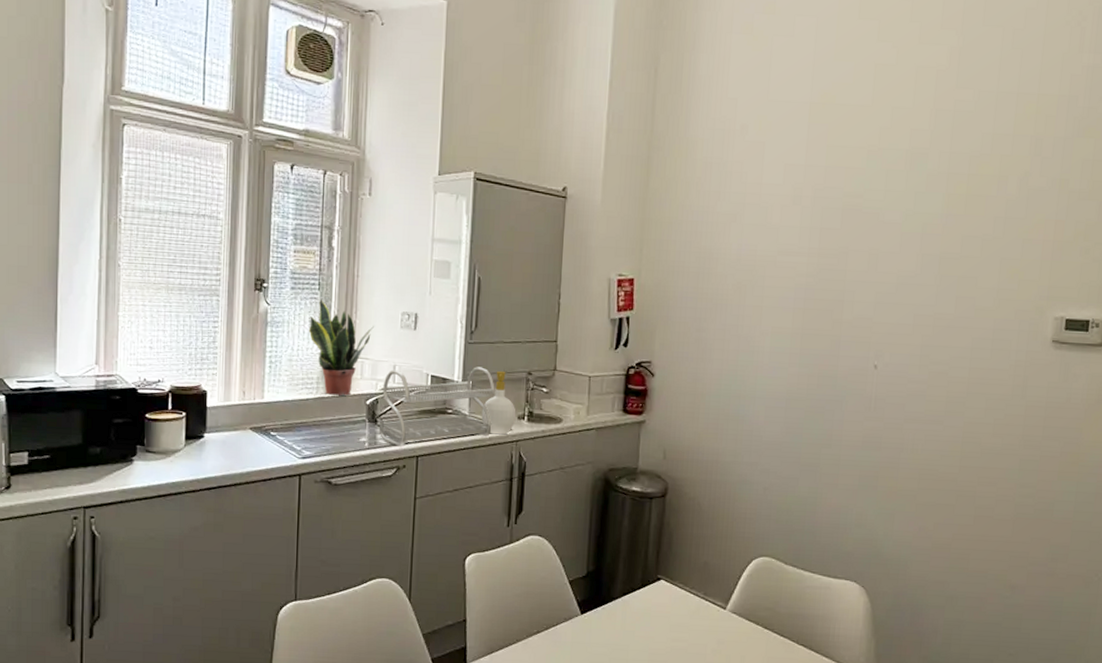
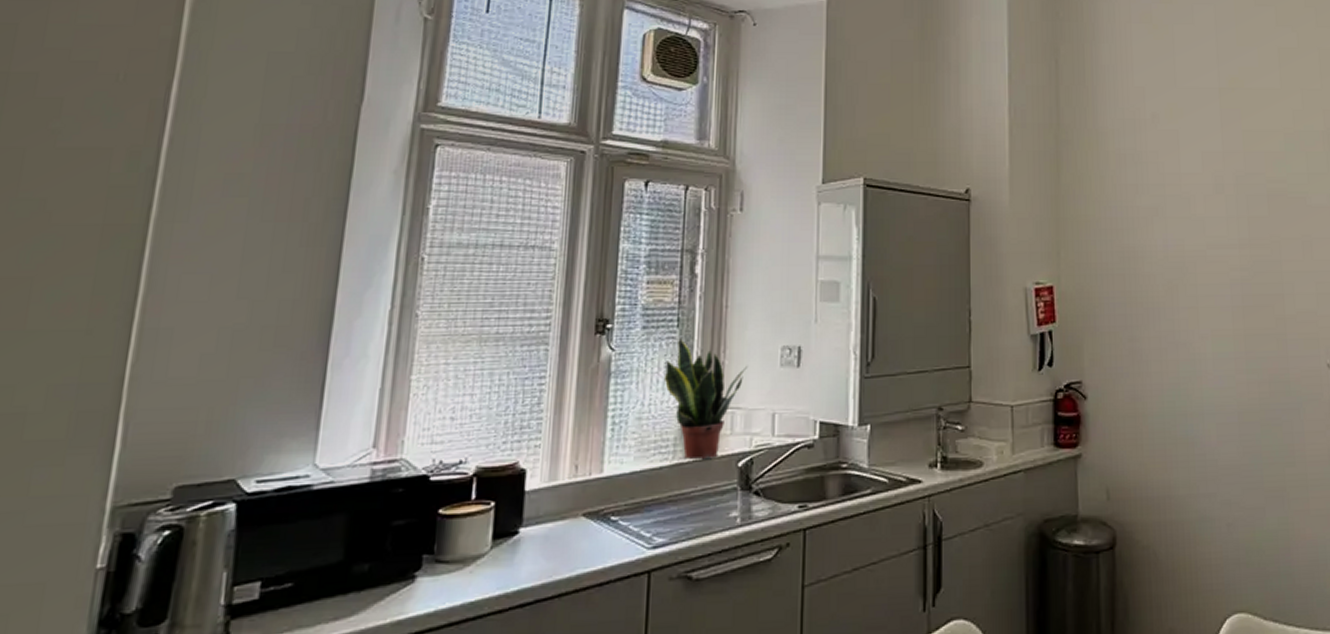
dish rack: present [377,367,496,447] -> none [753,406,901,519]
soap bottle: present [481,370,516,435] -> none [884,408,927,490]

